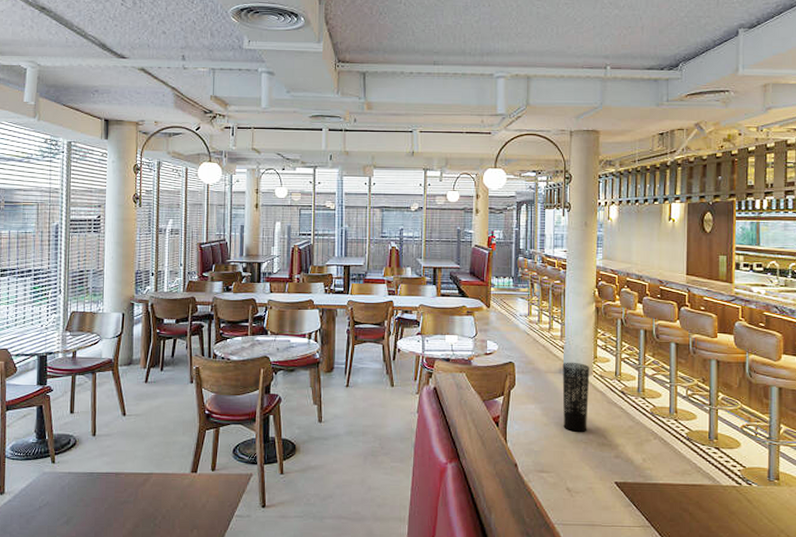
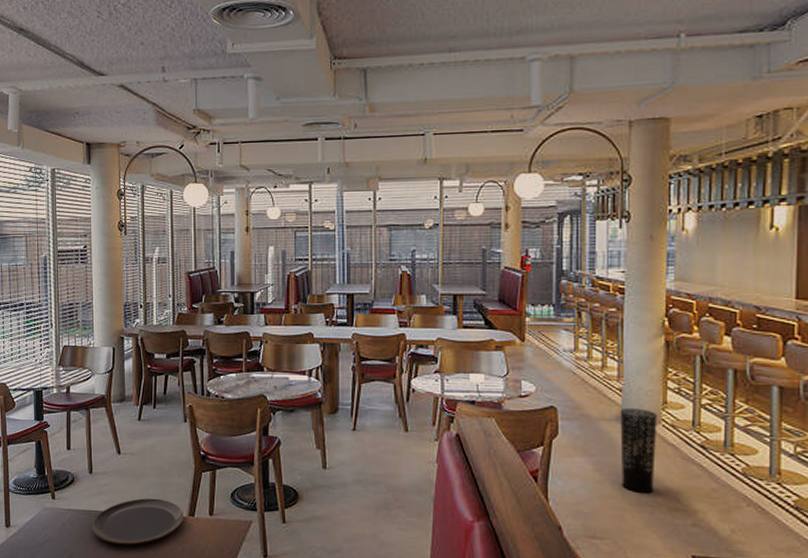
plate: none [92,457,187,505] -> present [92,498,184,546]

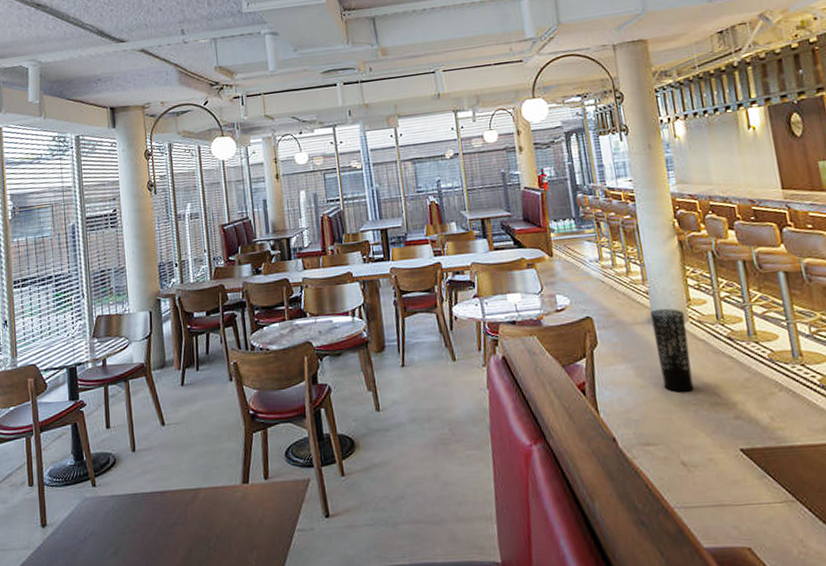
plate: present [92,498,184,546] -> none [138,469,238,528]

